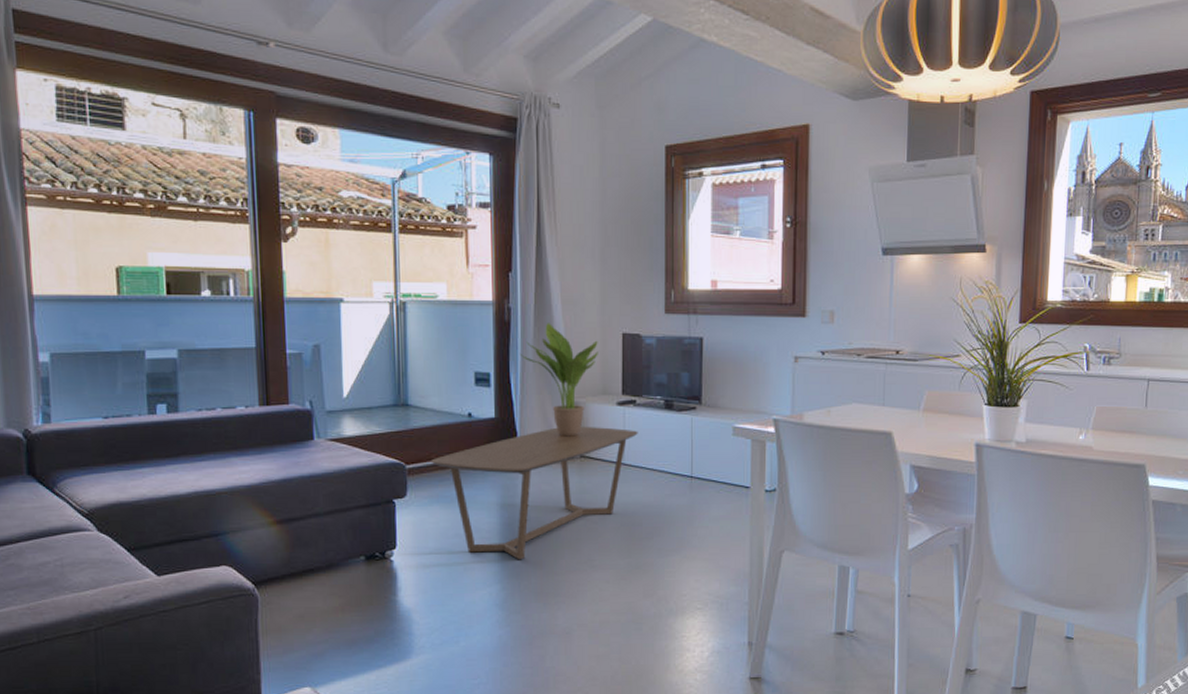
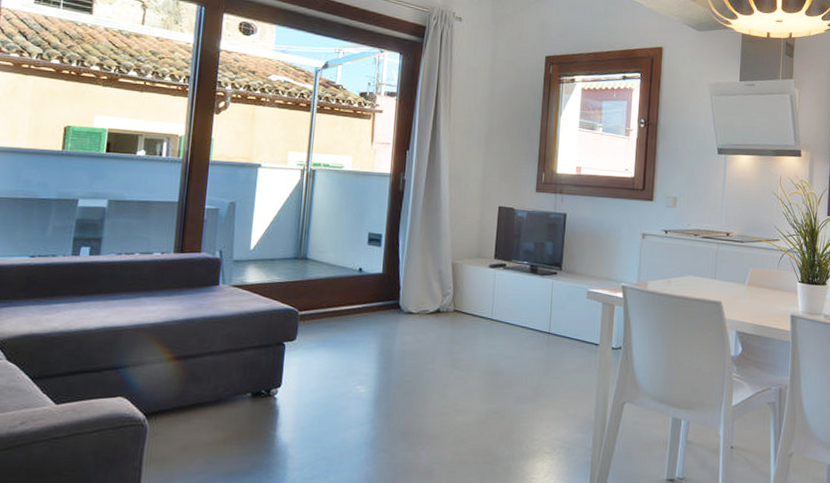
coffee table: present [431,426,638,560] -> none [321,284,506,402]
potted plant: present [519,323,598,437] -> none [409,194,477,293]

